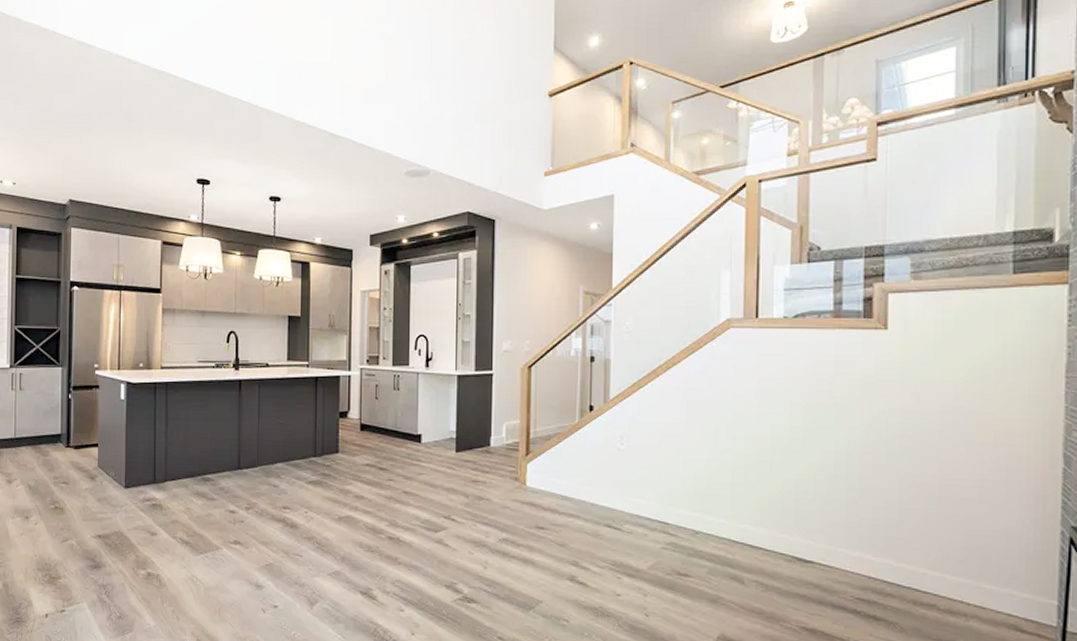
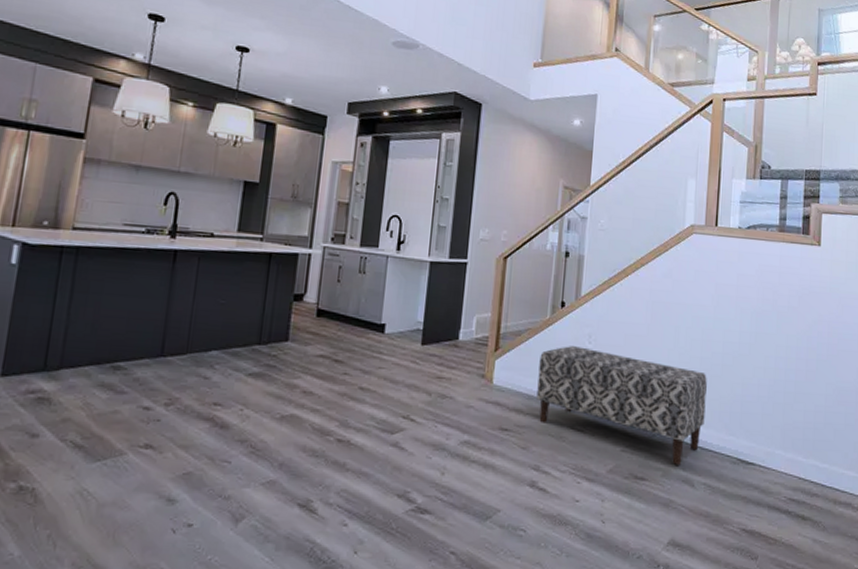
bench: none [570,448,754,562] -> present [536,346,707,465]

